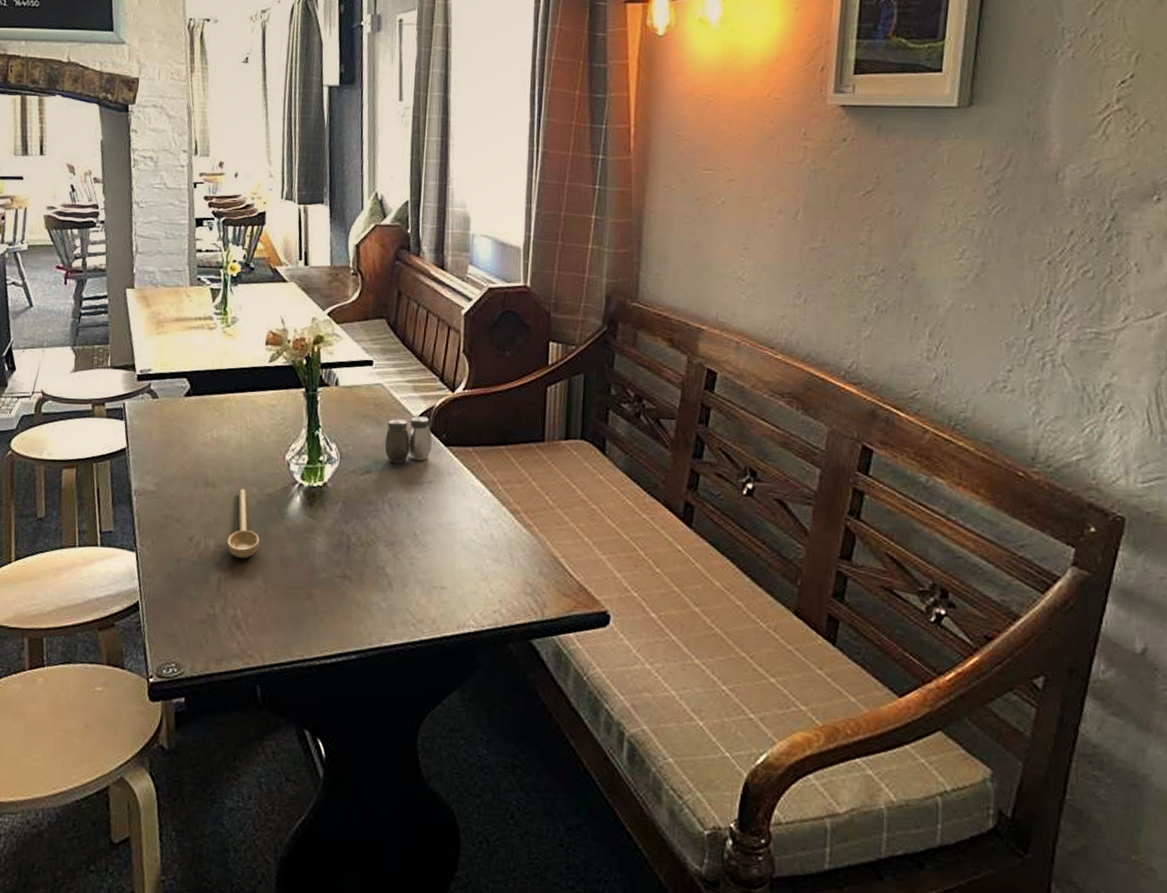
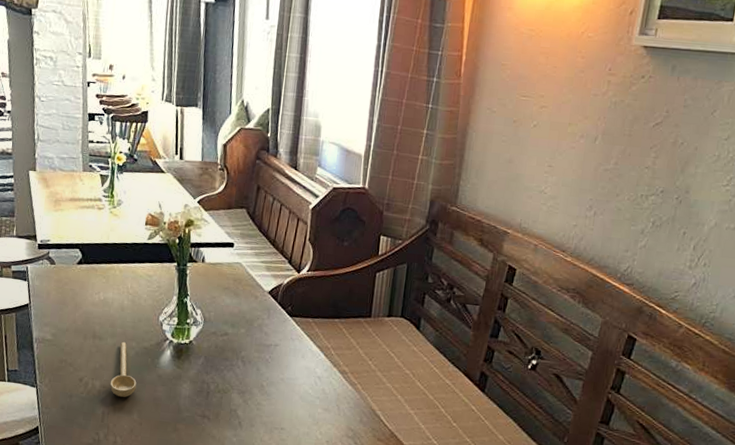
salt and pepper shaker: present [384,416,432,463] -> none [240,291,280,328]

